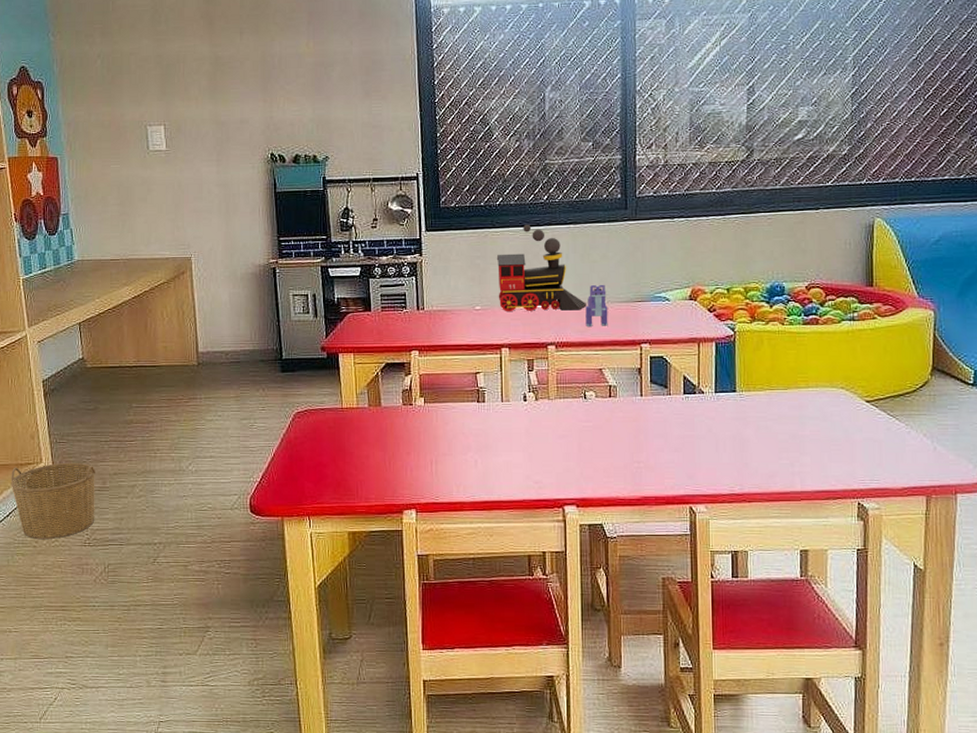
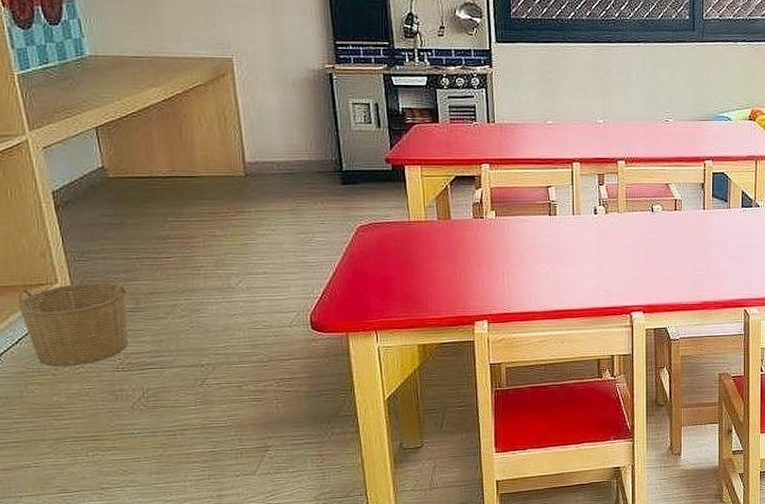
toy train: present [496,224,587,312] -> none [568,40,655,128]
toy animal: present [585,284,608,326] -> none [654,102,675,143]

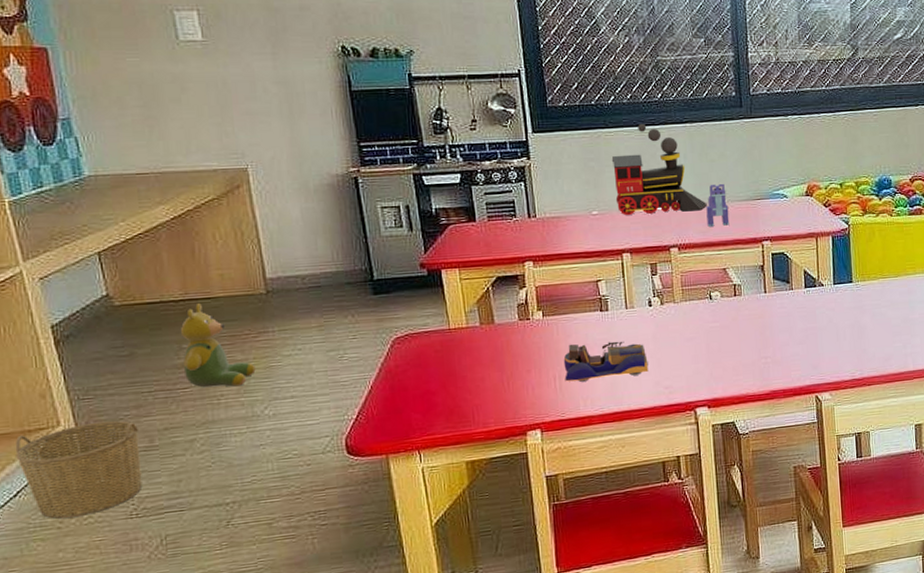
teddy bear: none [166,180,233,260] -> present [180,302,256,388]
toy car: none [512,244,590,279] -> present [563,340,649,382]
toy train: none [568,40,655,128] -> present [611,123,707,216]
toy animal: none [654,102,675,143] -> present [706,183,730,227]

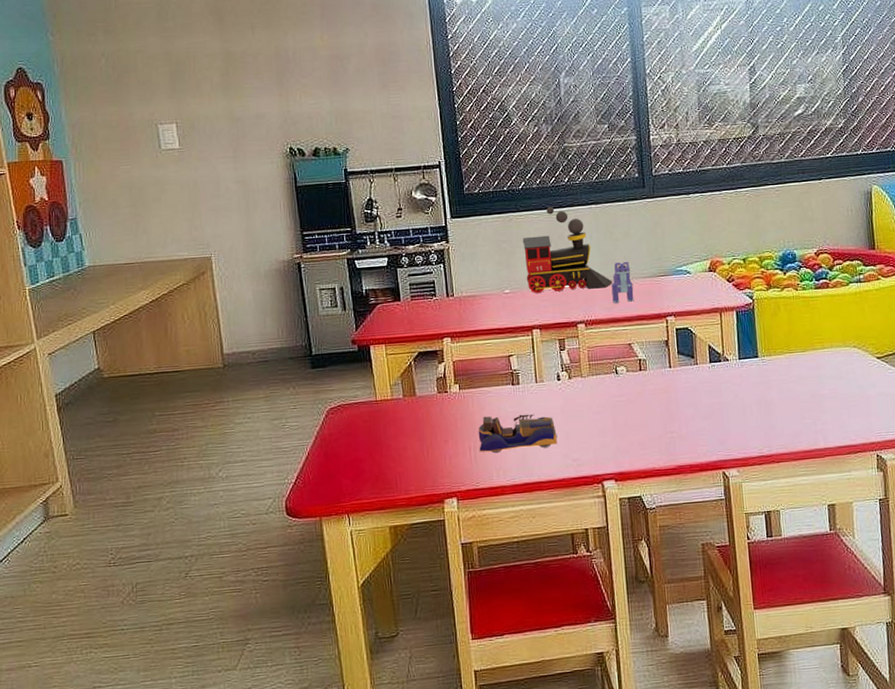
basket: present [15,420,143,519] -> none [24,478,120,564]
teddy bear: present [180,302,256,388] -> none [153,375,213,451]

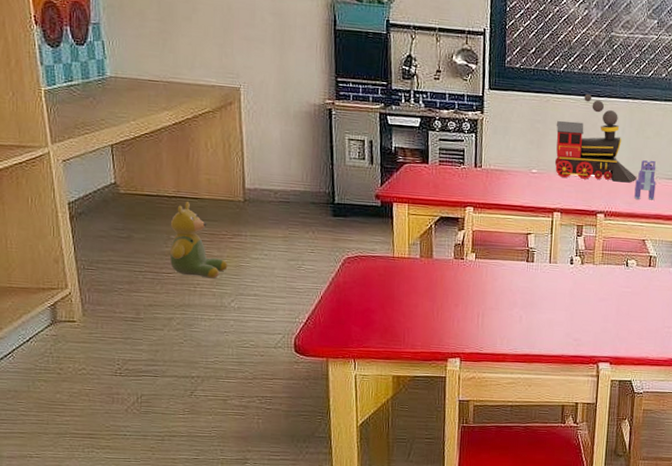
teddy bear: none [153,375,213,451] -> present [169,201,228,279]
toy car: present [478,413,558,453] -> none [487,287,563,324]

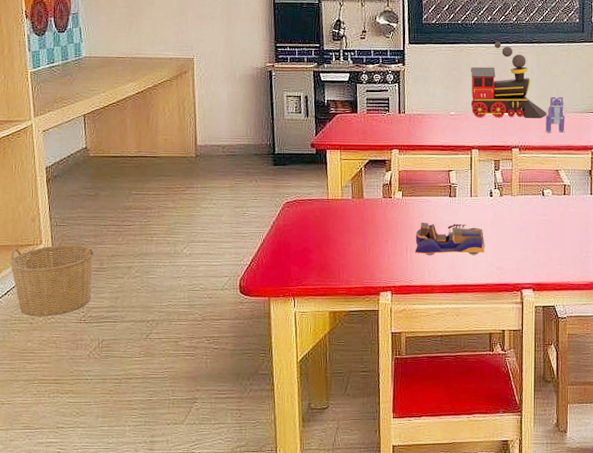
basket: none [31,290,128,367] -> present [10,244,94,316]
teddy bear: present [169,201,228,279] -> none [130,159,181,228]
toy car: none [487,287,563,324] -> present [415,222,485,255]

